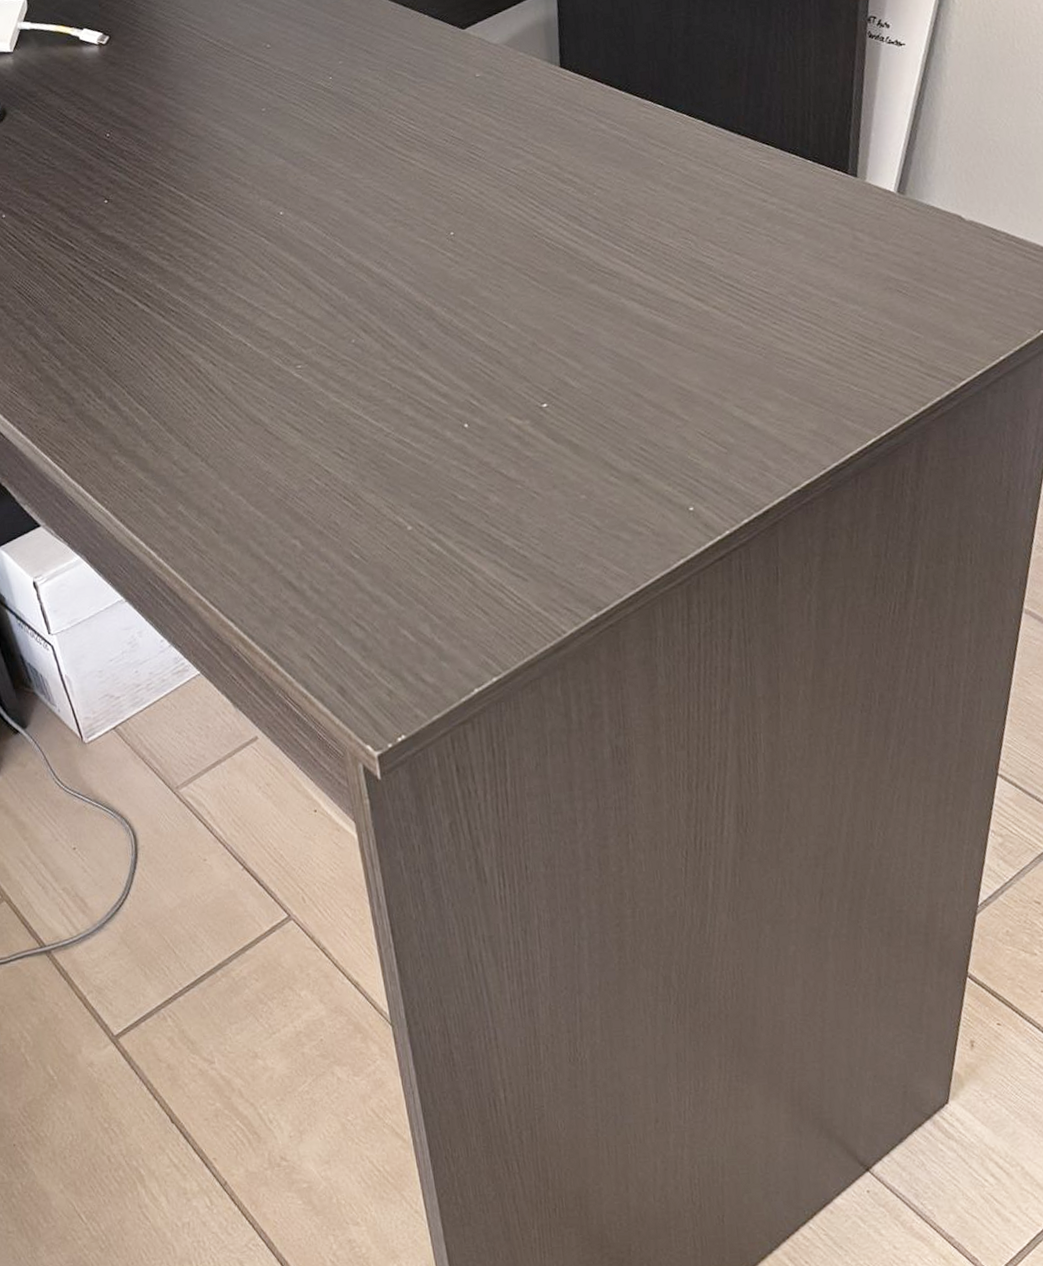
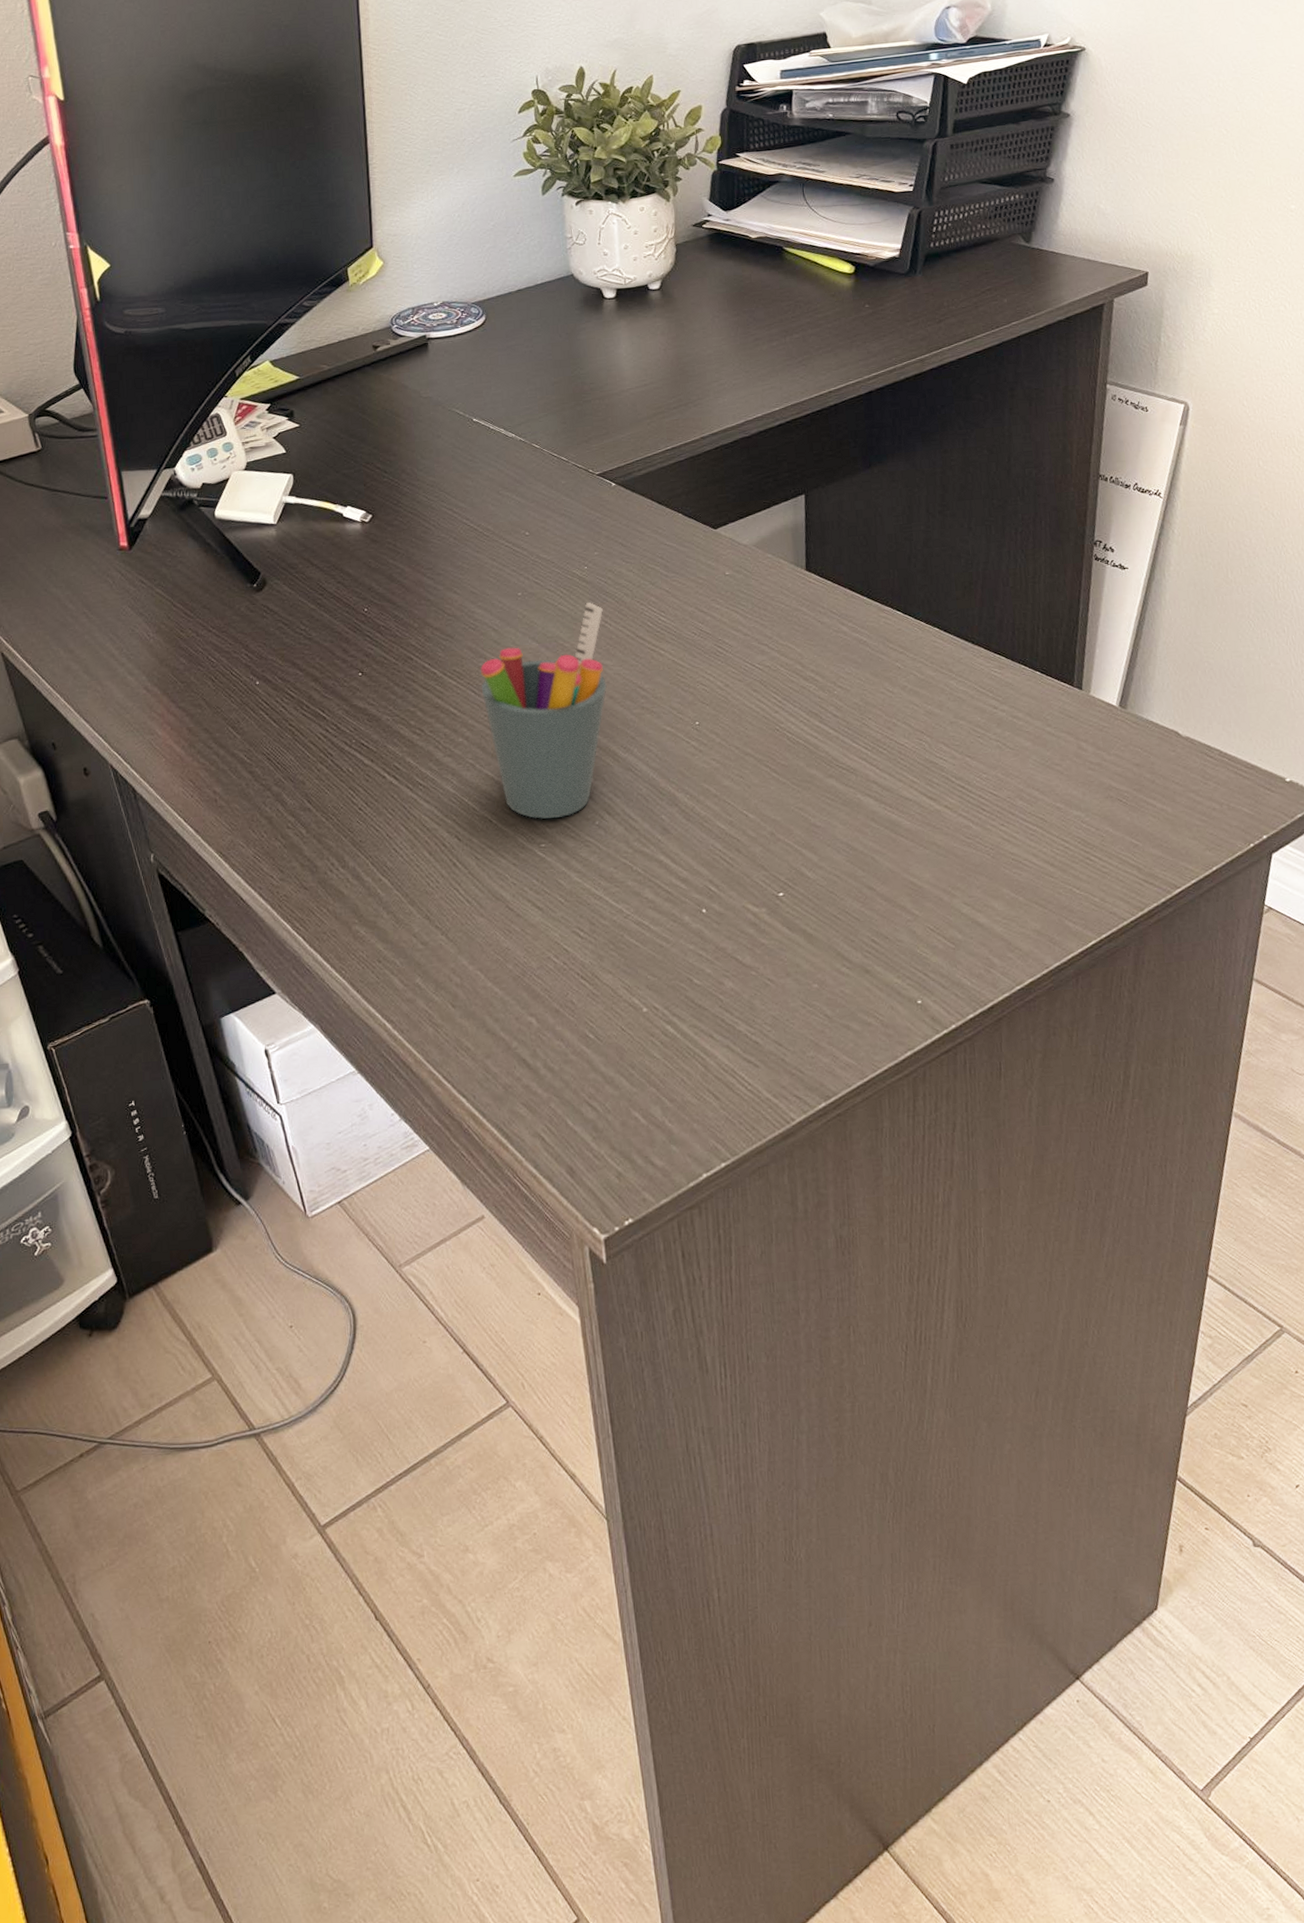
pen holder: none [227,113,357,340] -> present [480,602,607,819]

